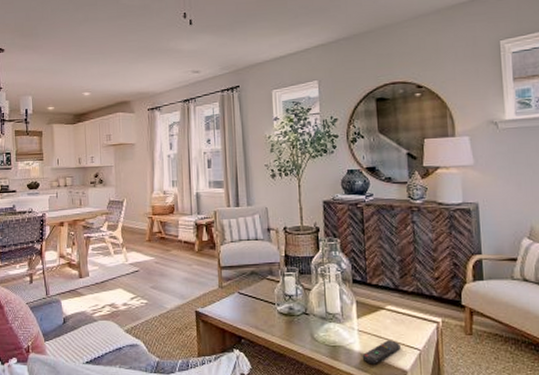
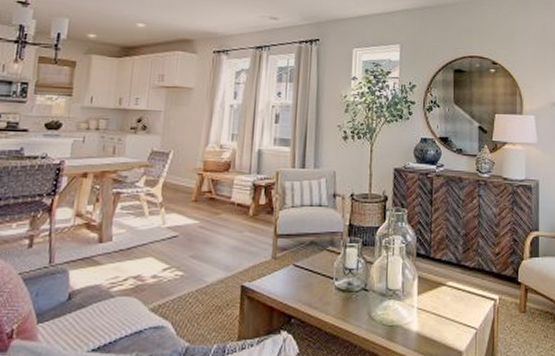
remote control: present [362,340,401,364] -> none [419,318,458,345]

